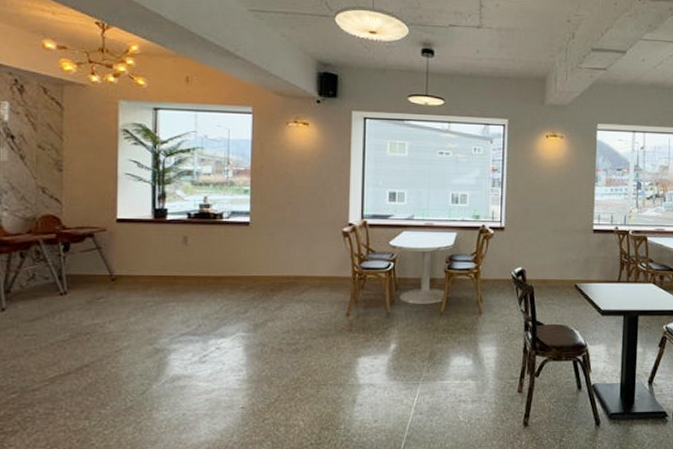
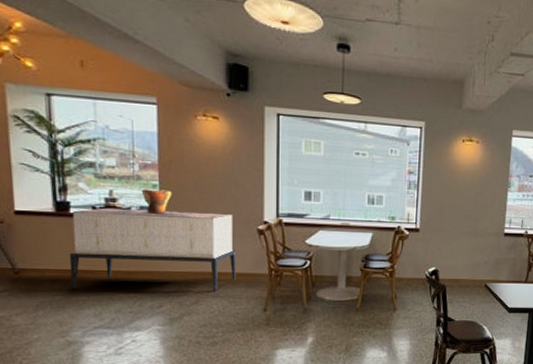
sideboard: none [162,213,322,296] -> present [69,207,237,291]
decorative urn: none [233,194,262,219] -> present [141,189,172,214]

